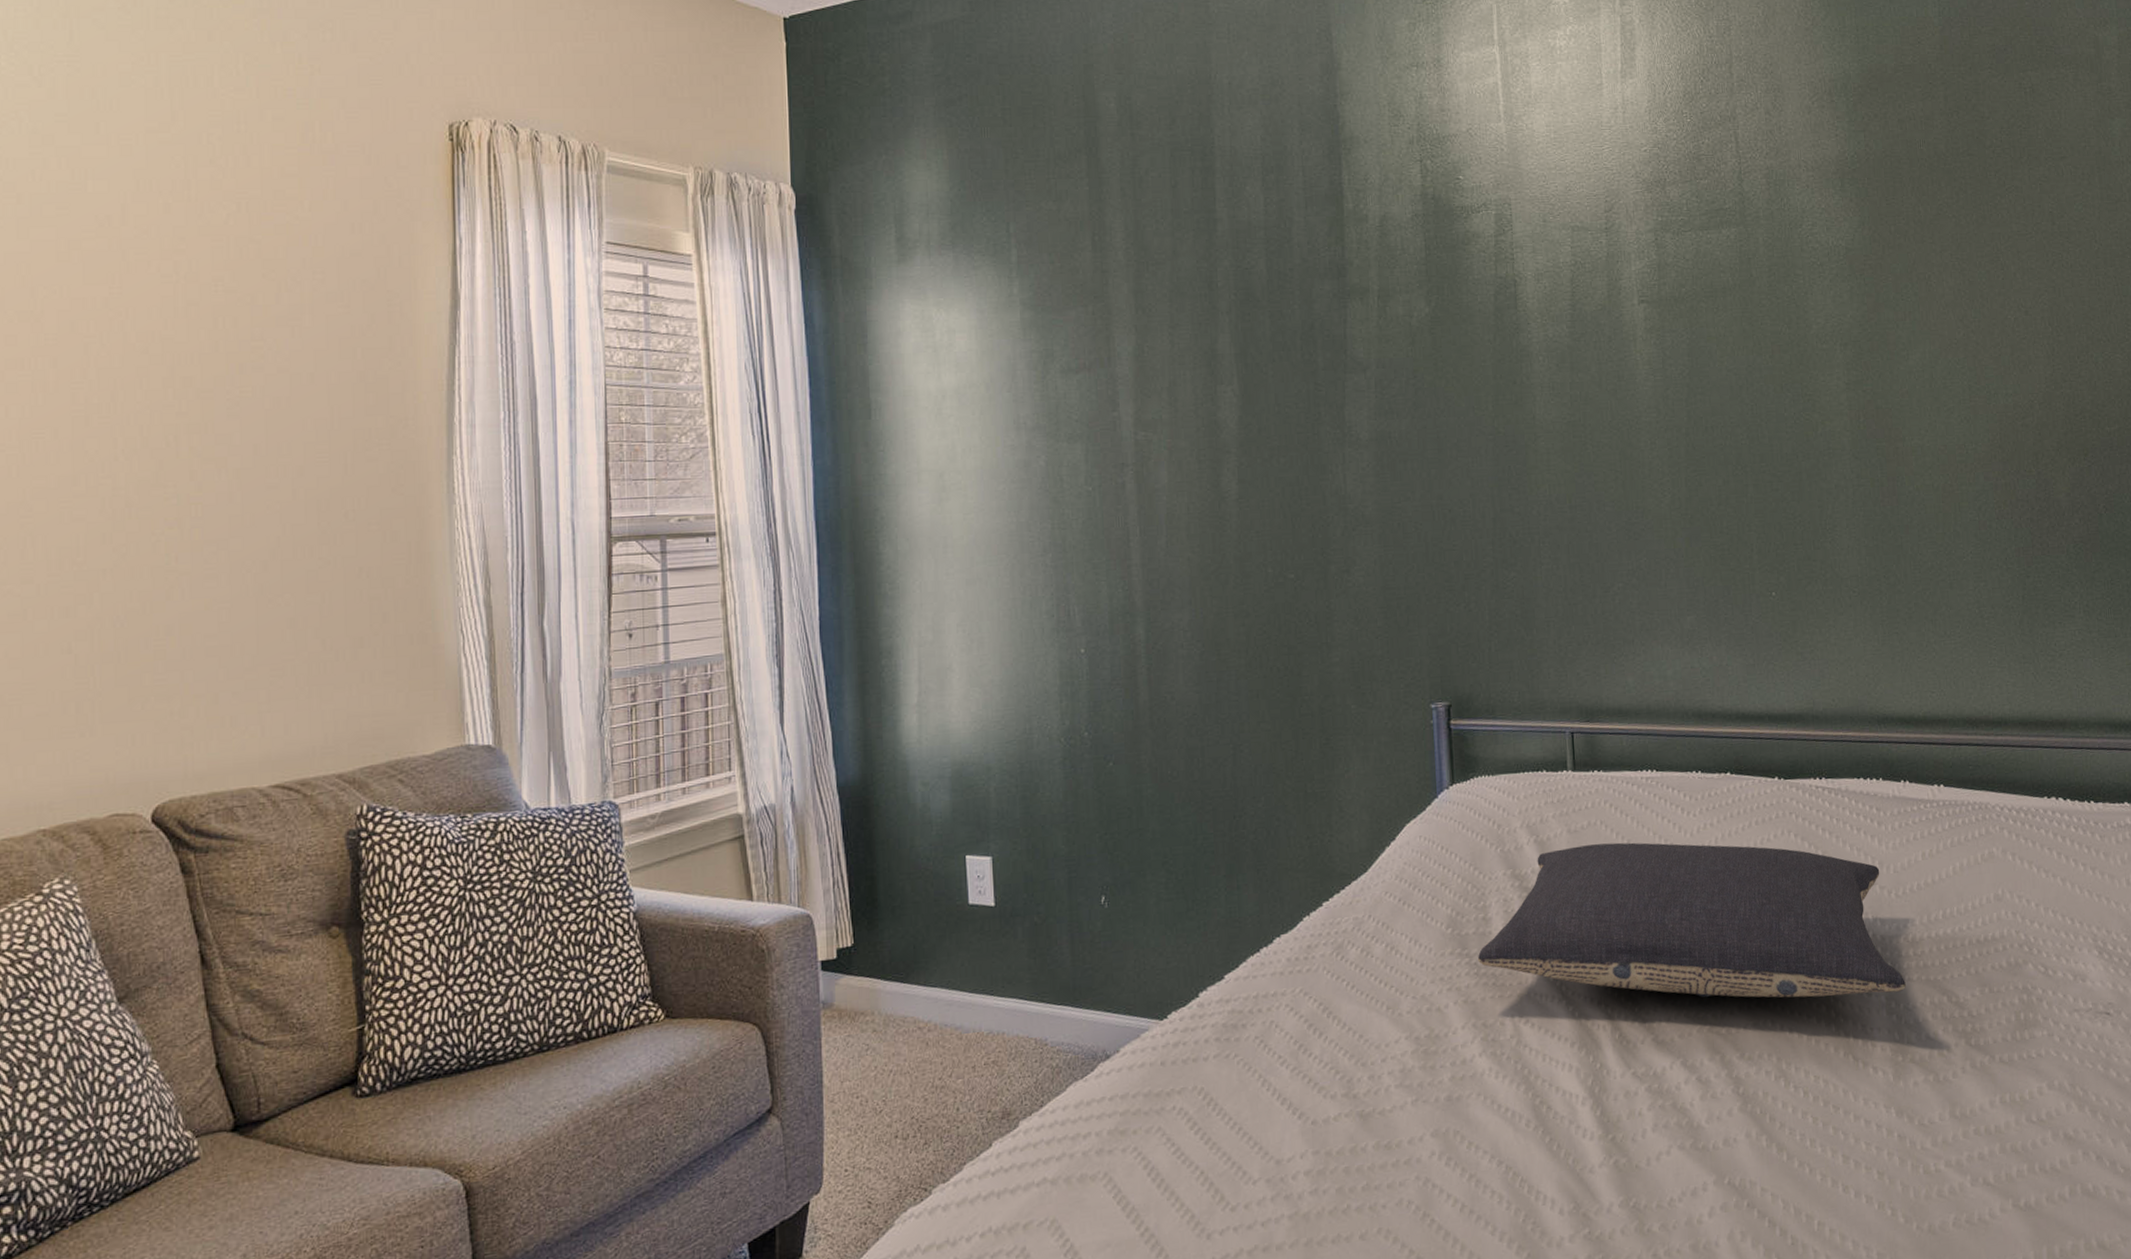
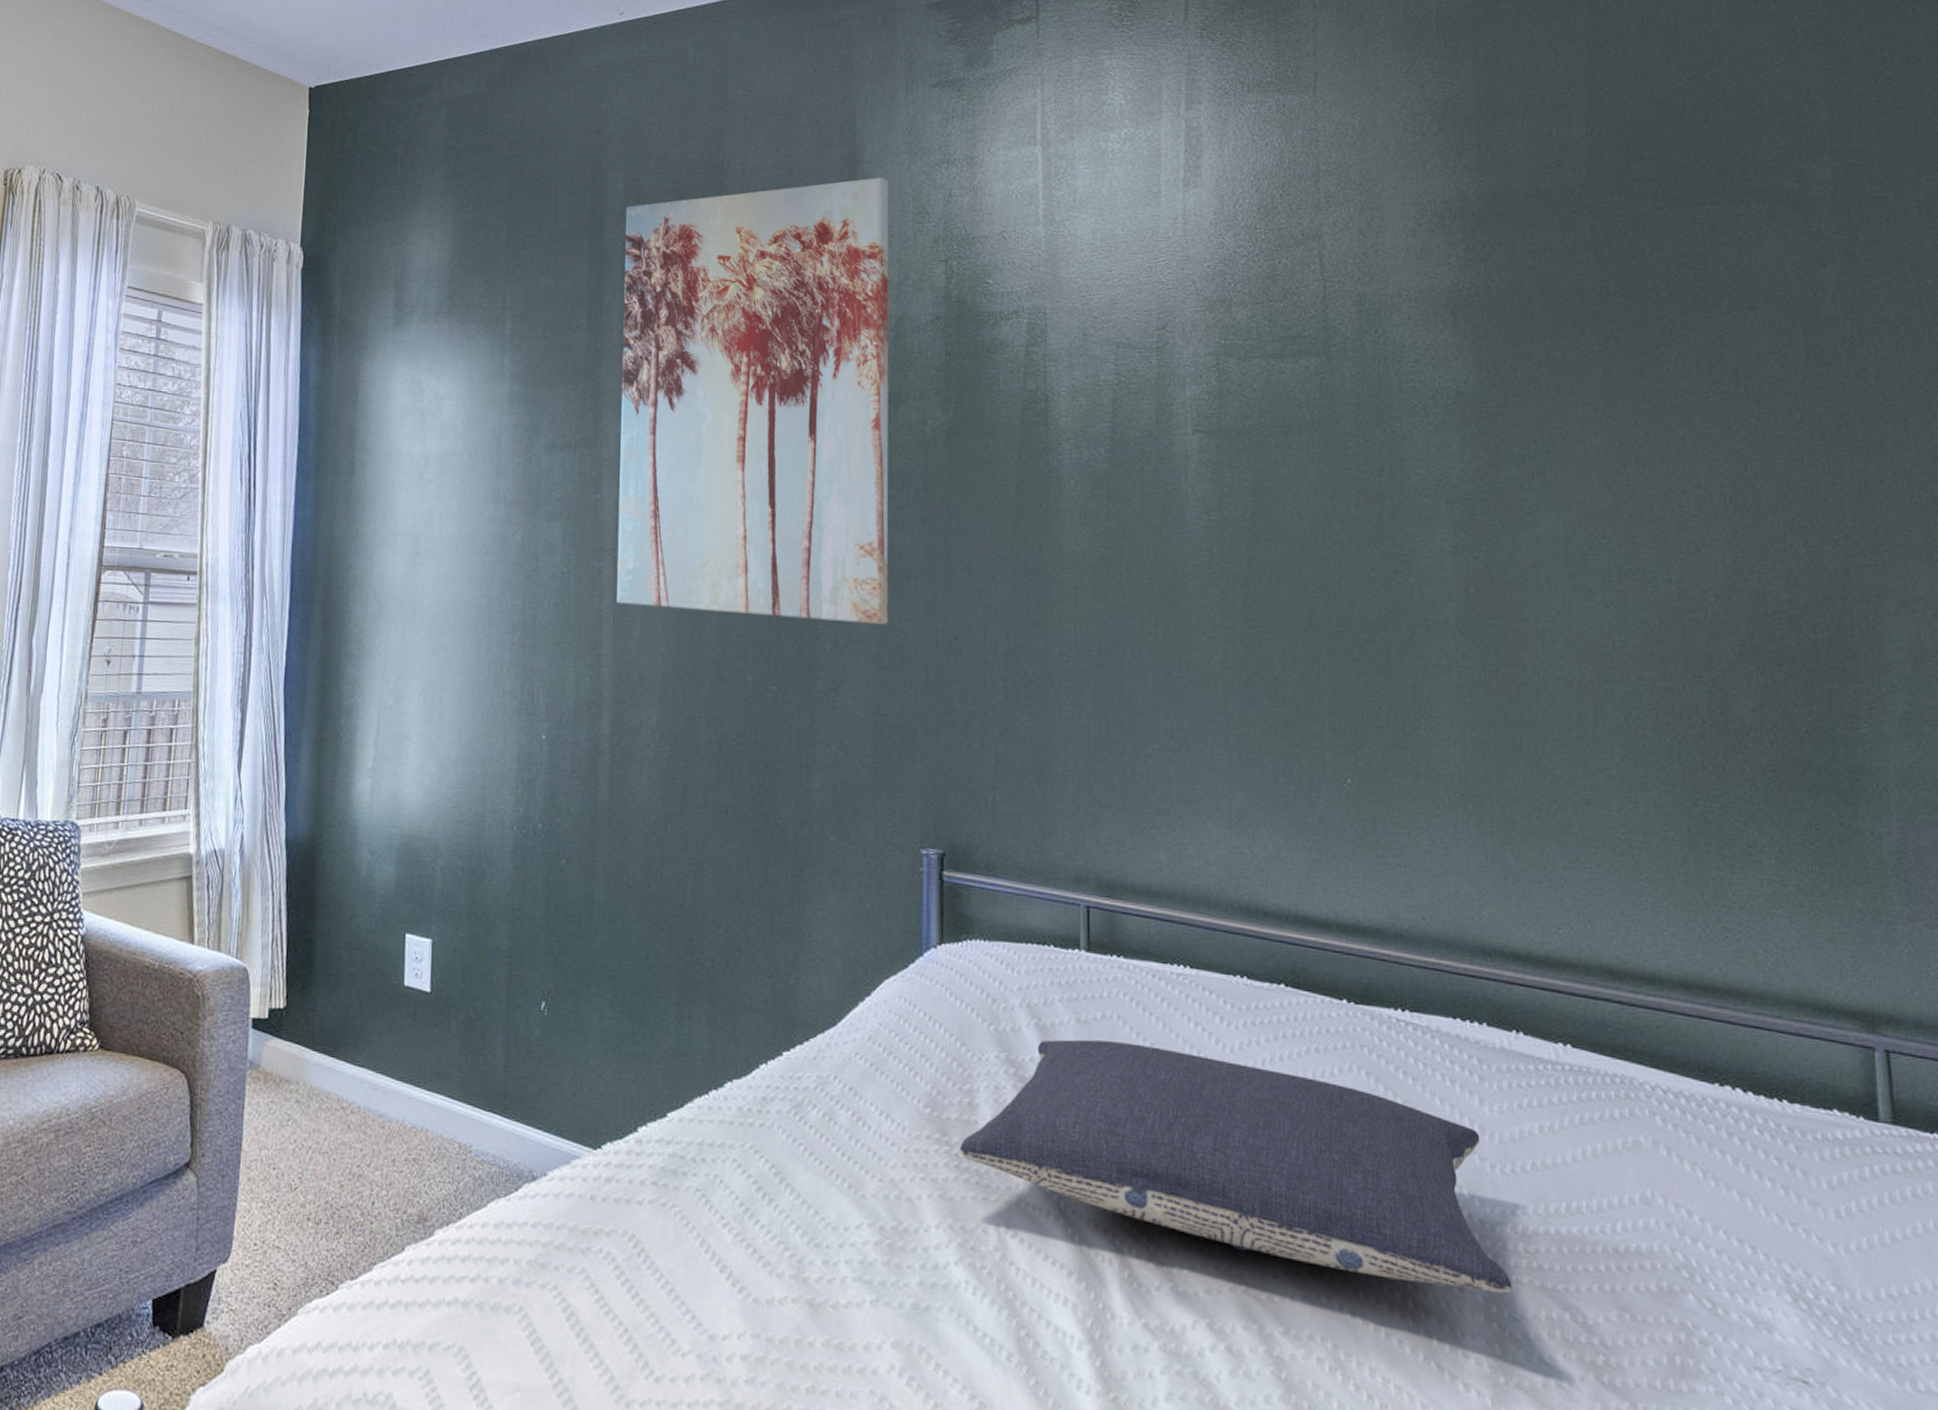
wall art: none [1120,83,1390,515] -> present [616,177,889,625]

